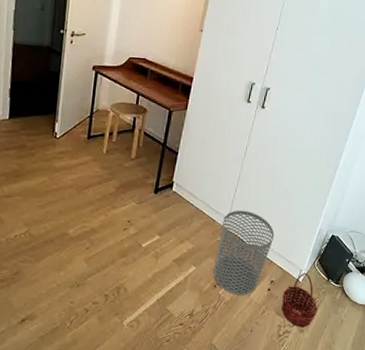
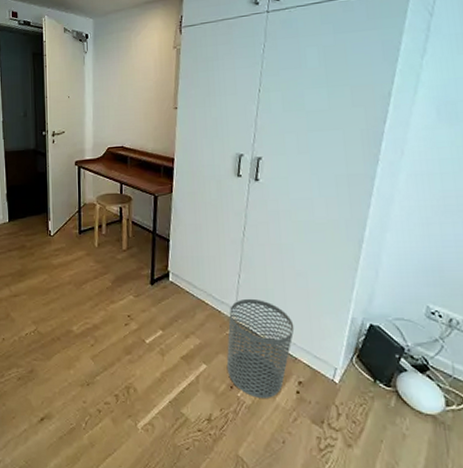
basket: present [282,273,318,328] -> none [316,372,367,442]

